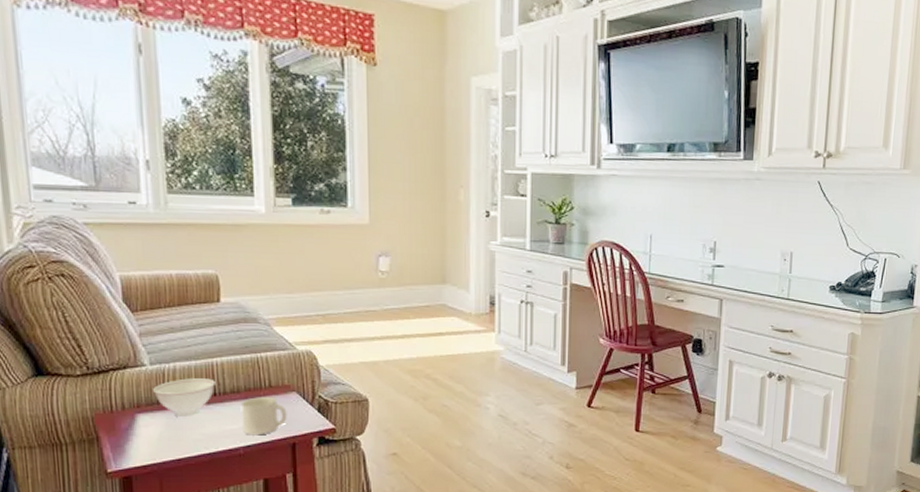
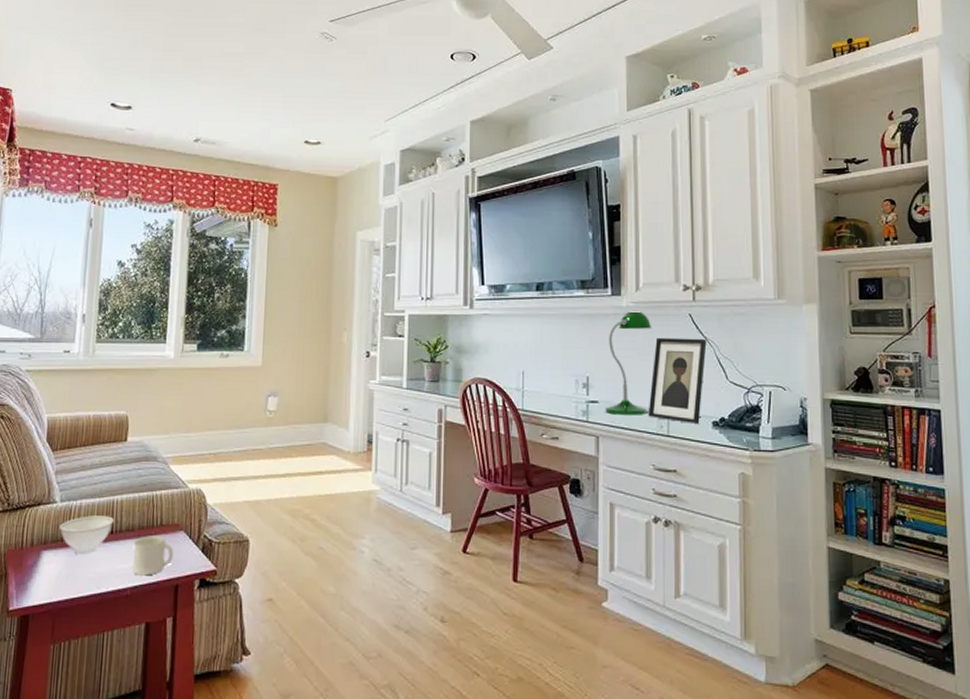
desk lamp: none [730,175,781,280] -> present [605,310,652,415]
picture frame: none [770,204,832,289] -> present [648,337,707,425]

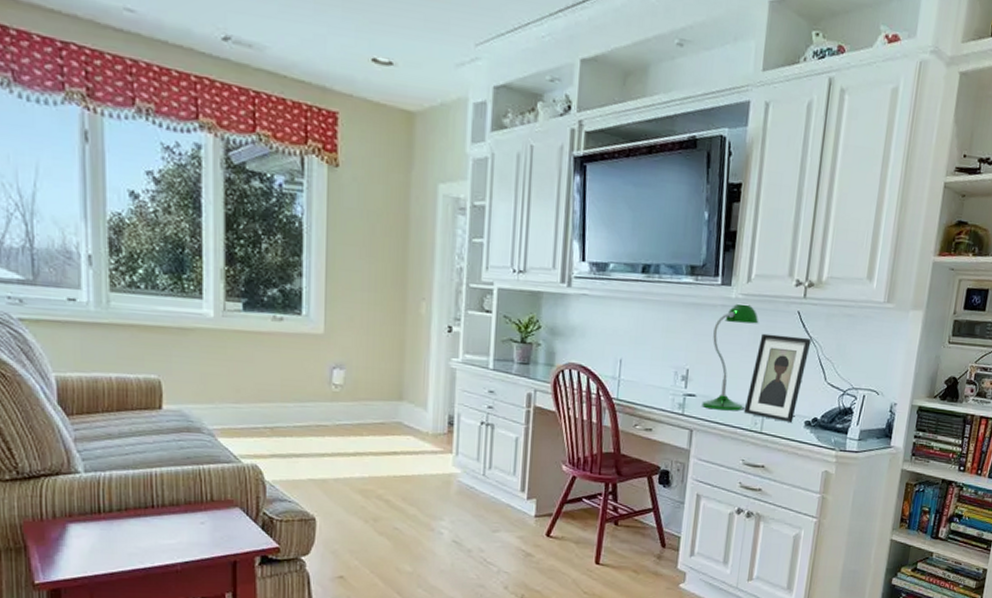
bowl: present [59,516,114,554] -> none [87,488,154,529]
cup: present [132,536,174,576] -> none [179,511,229,552]

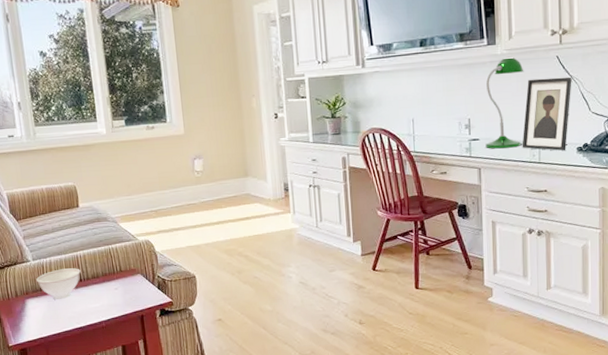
bowl: none [87,488,154,529] -> present [36,268,81,299]

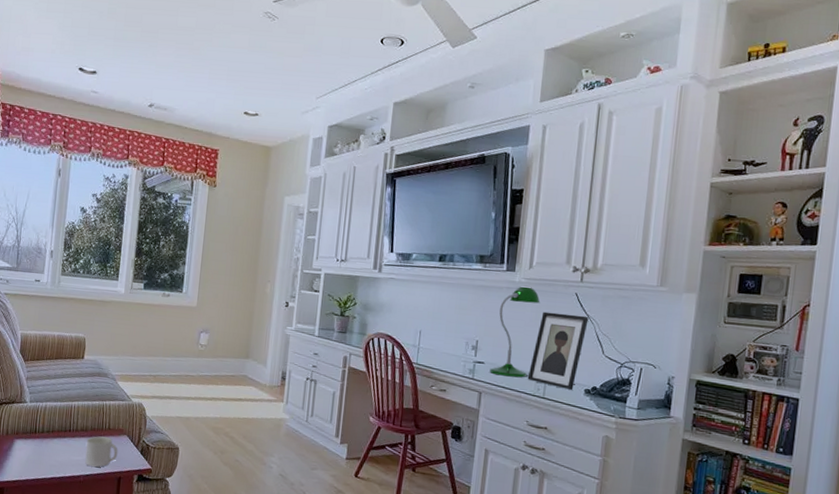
bowl: present [36,268,81,299] -> none [29,415,72,446]
cup: none [100,279,135,311] -> present [85,436,118,468]

